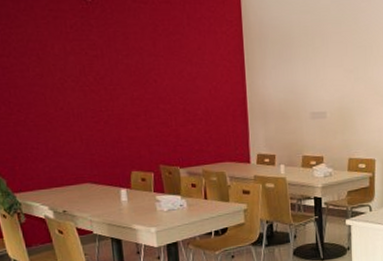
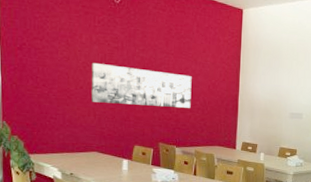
wall art: none [69,77,192,125] -> present [91,62,192,108]

